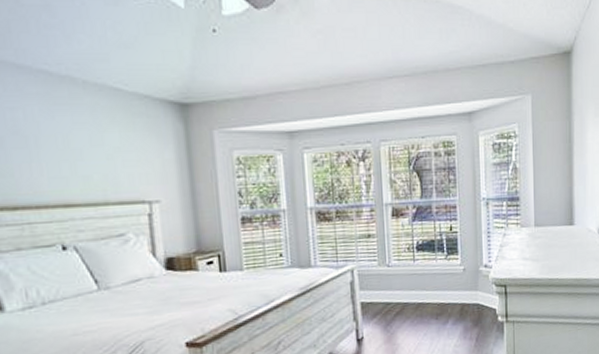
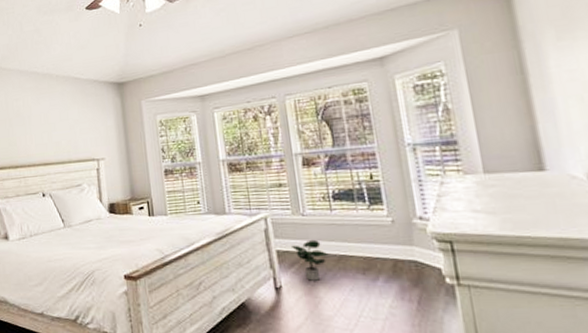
potted plant: none [376,289,409,330] -> present [291,239,329,281]

